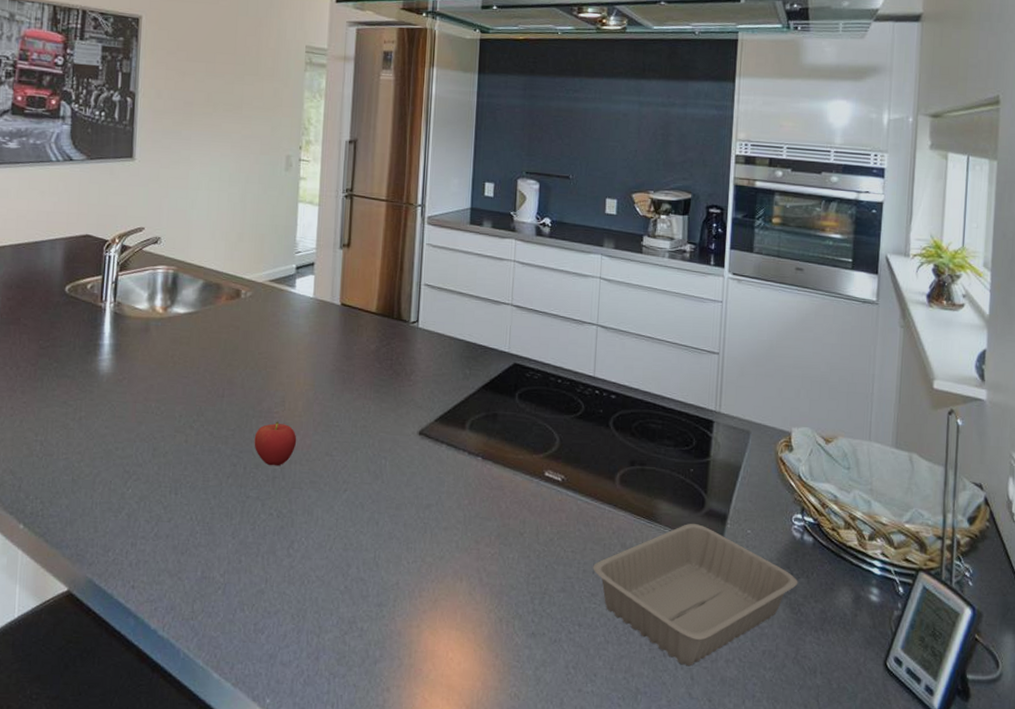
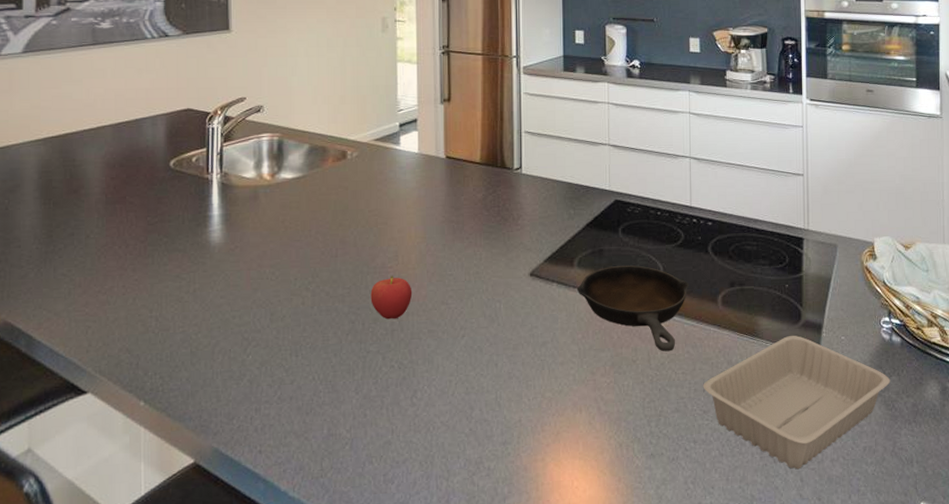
frying pan: none [467,432,587,528] -> present [577,265,689,352]

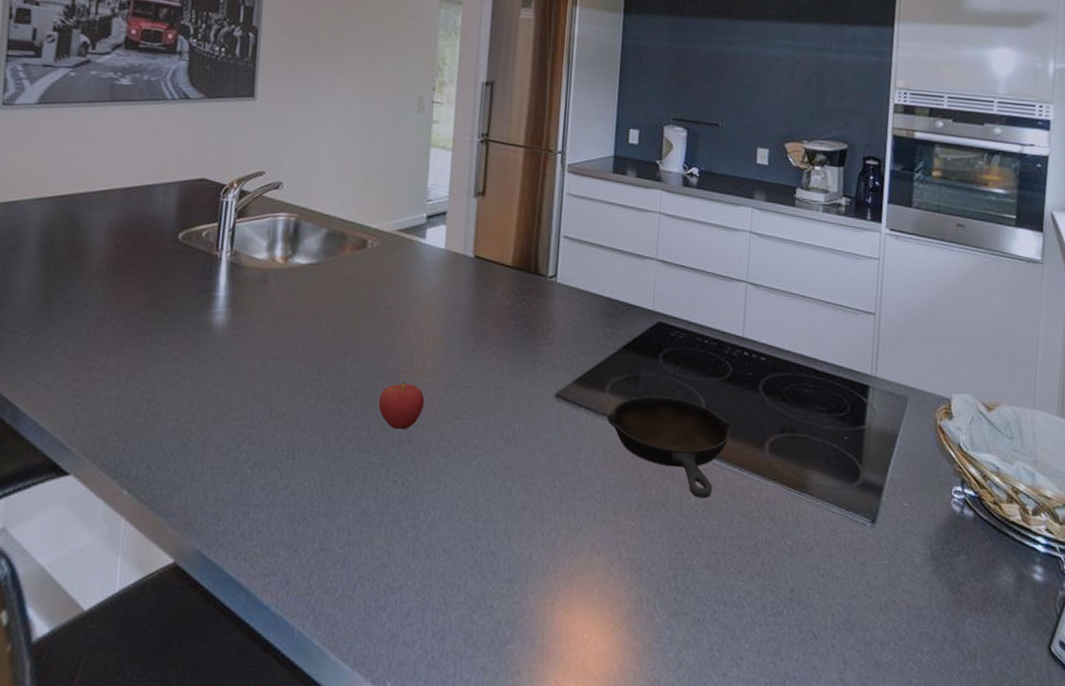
tray: present [703,335,891,470] -> none [740,495,958,650]

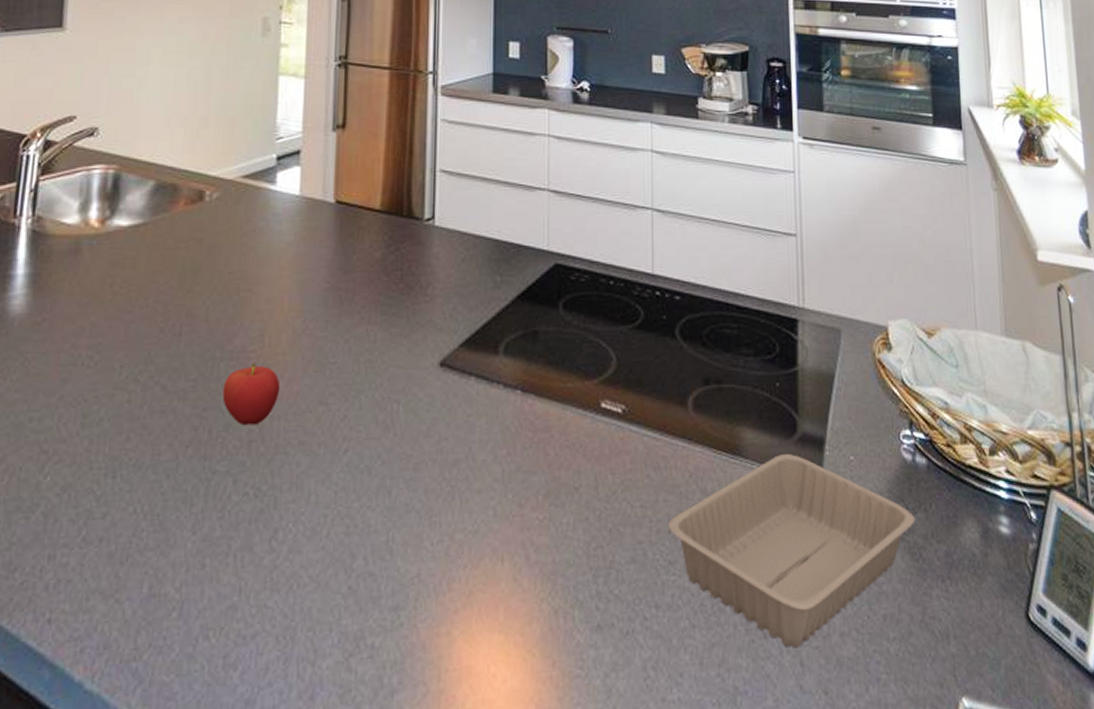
frying pan: present [607,395,734,499] -> none [503,352,651,476]
tray: none [740,495,958,650] -> present [668,453,916,648]

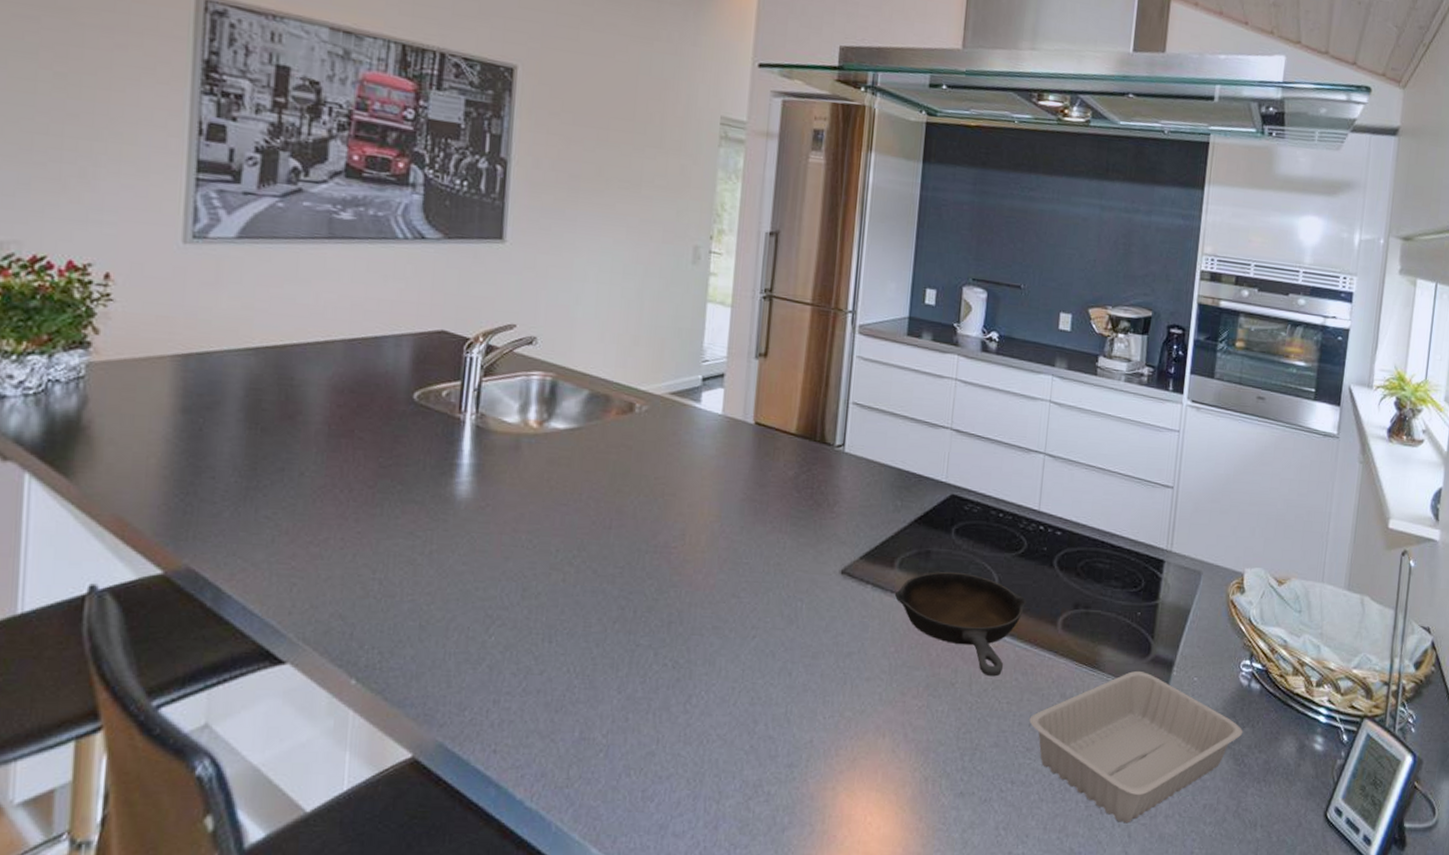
apple: present [222,363,281,426] -> none [646,557,699,610]
frying pan: none [503,352,651,476] -> present [895,571,1027,677]

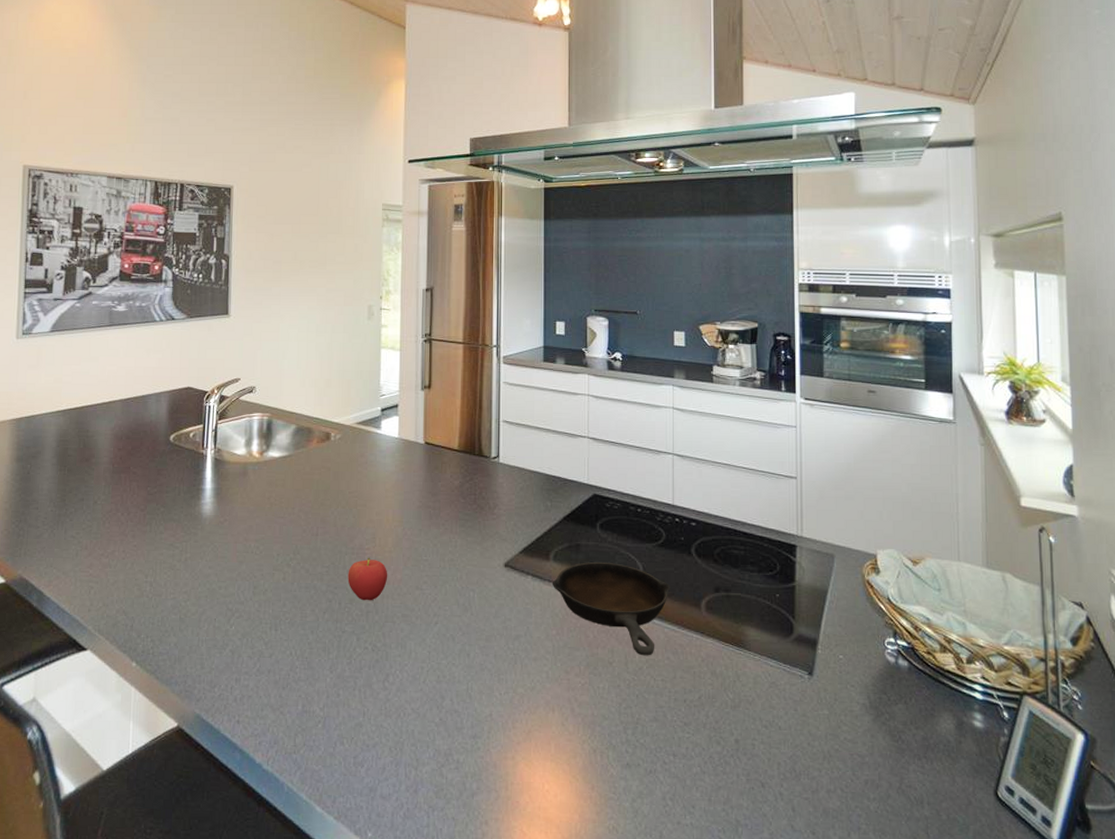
apple: none [646,557,699,610] -> present [347,557,388,601]
tray: present [1029,670,1243,824] -> none [684,649,896,797]

